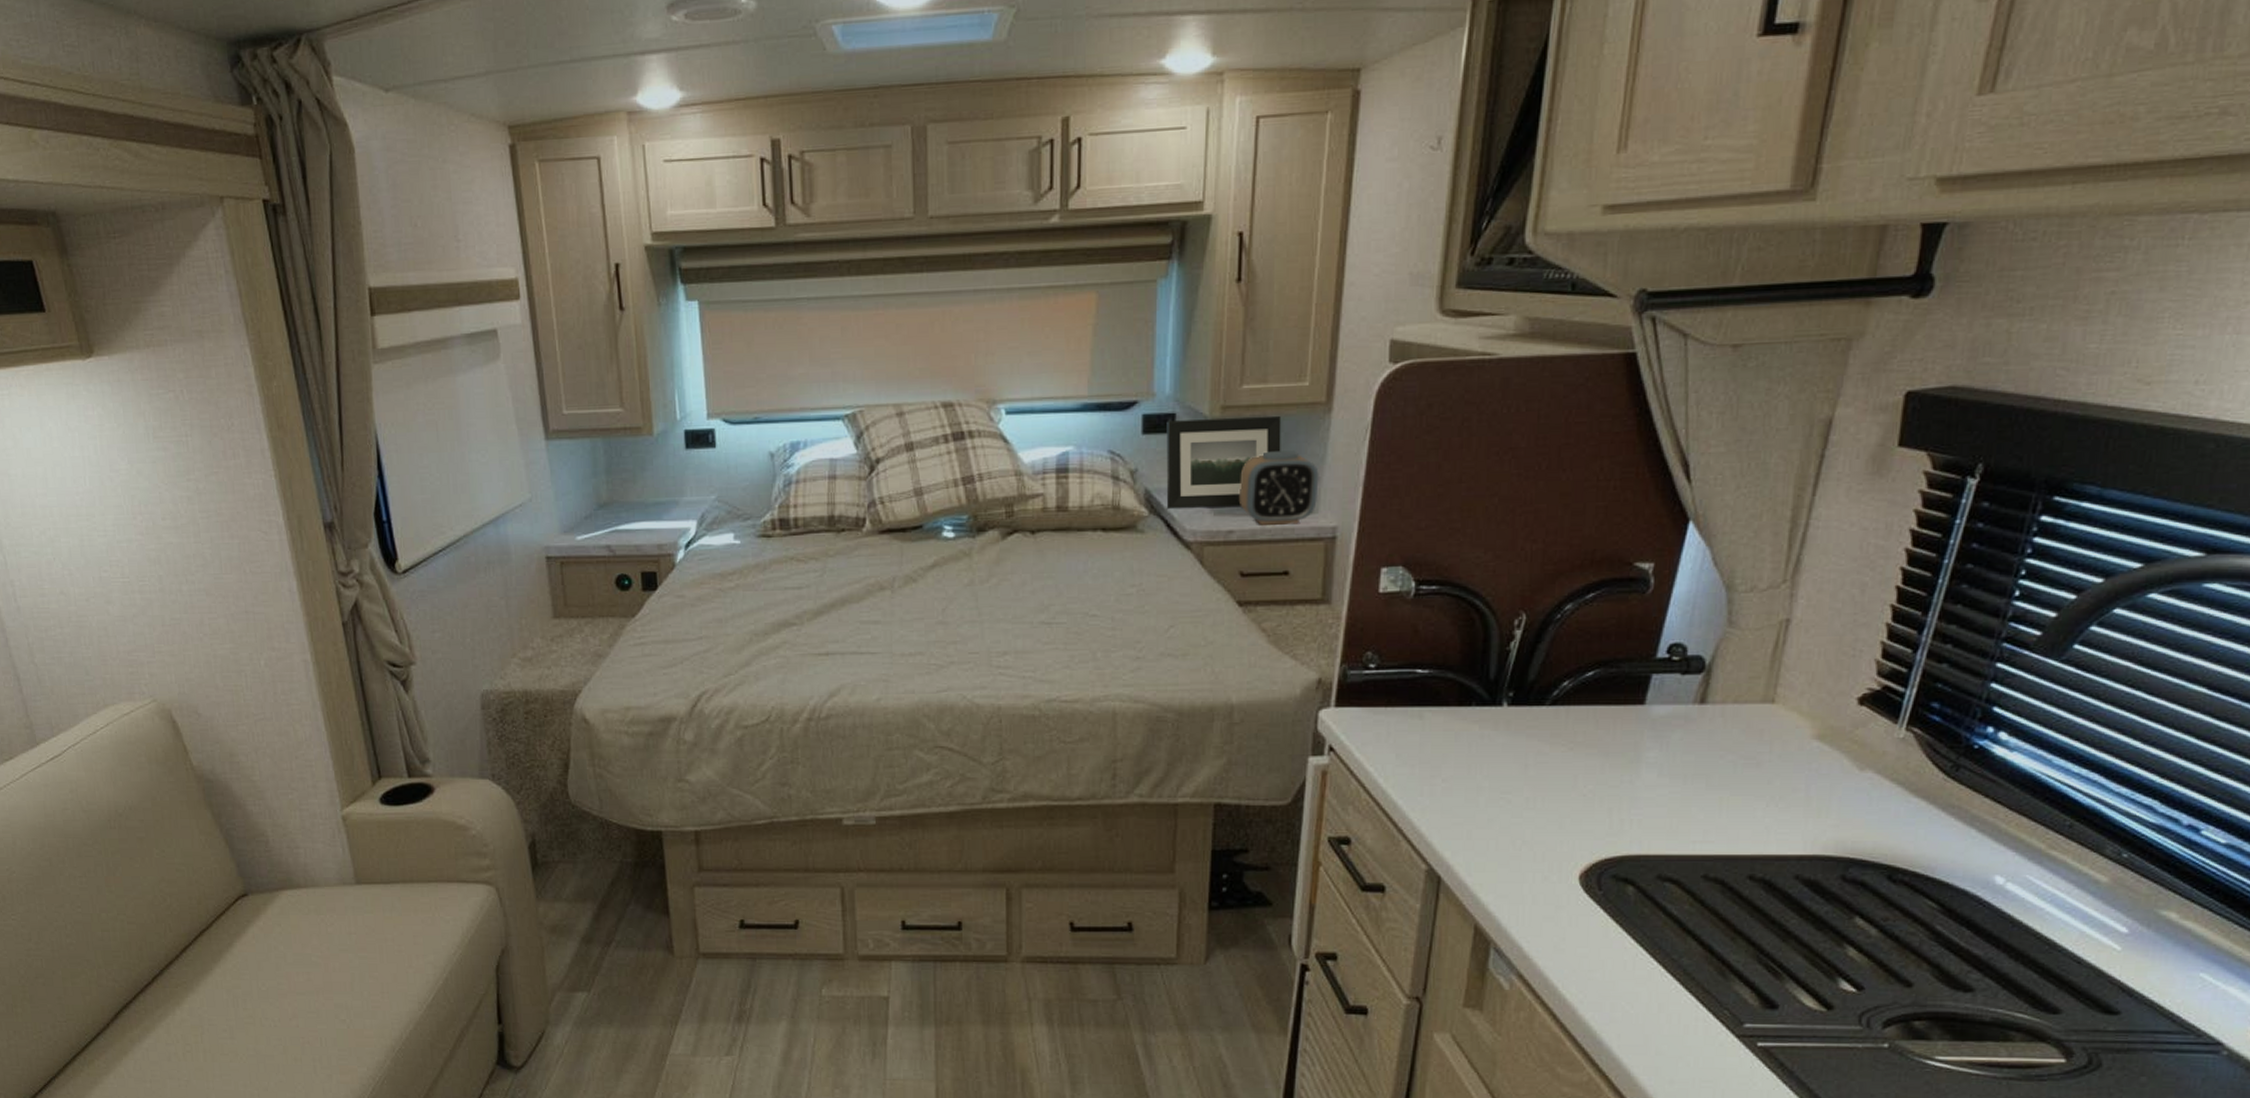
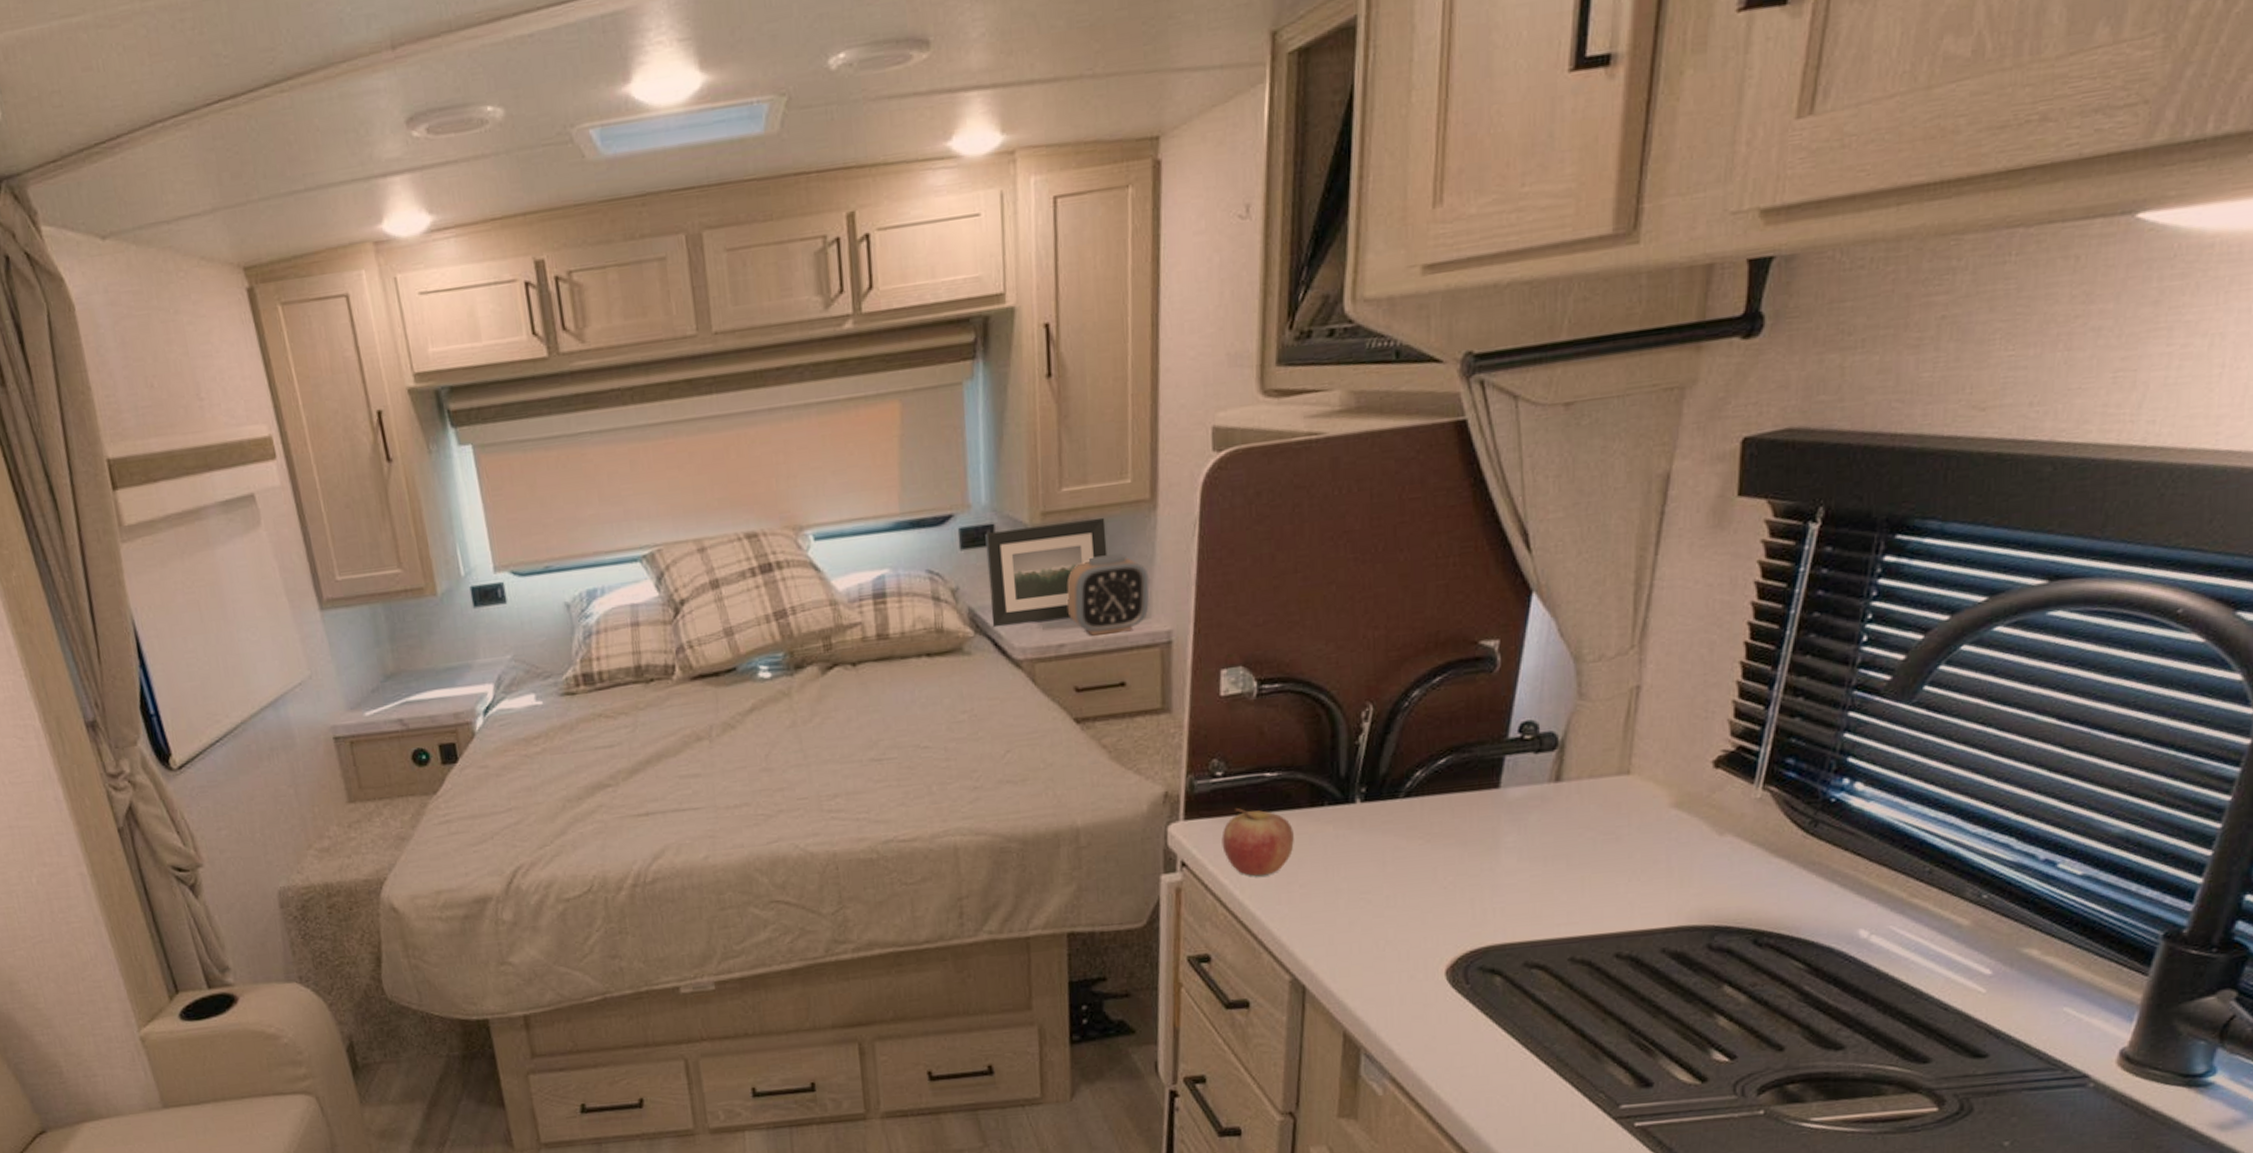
fruit: none [1370,700,1440,767] -> present [1221,808,1294,877]

